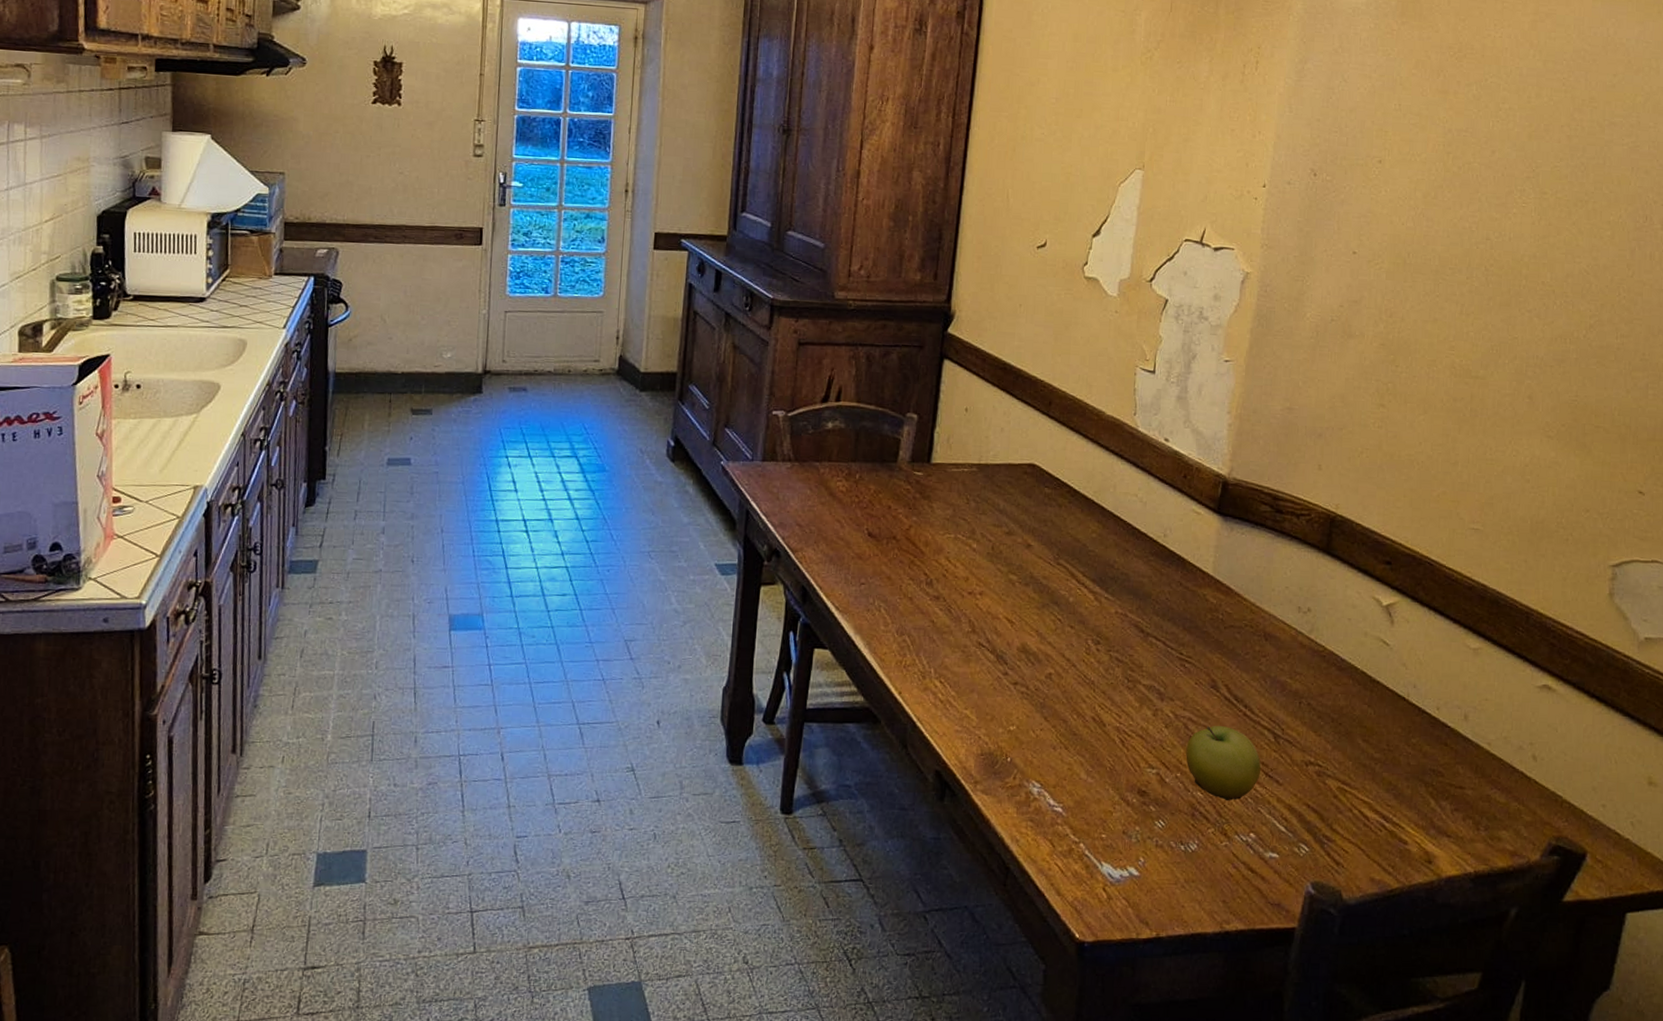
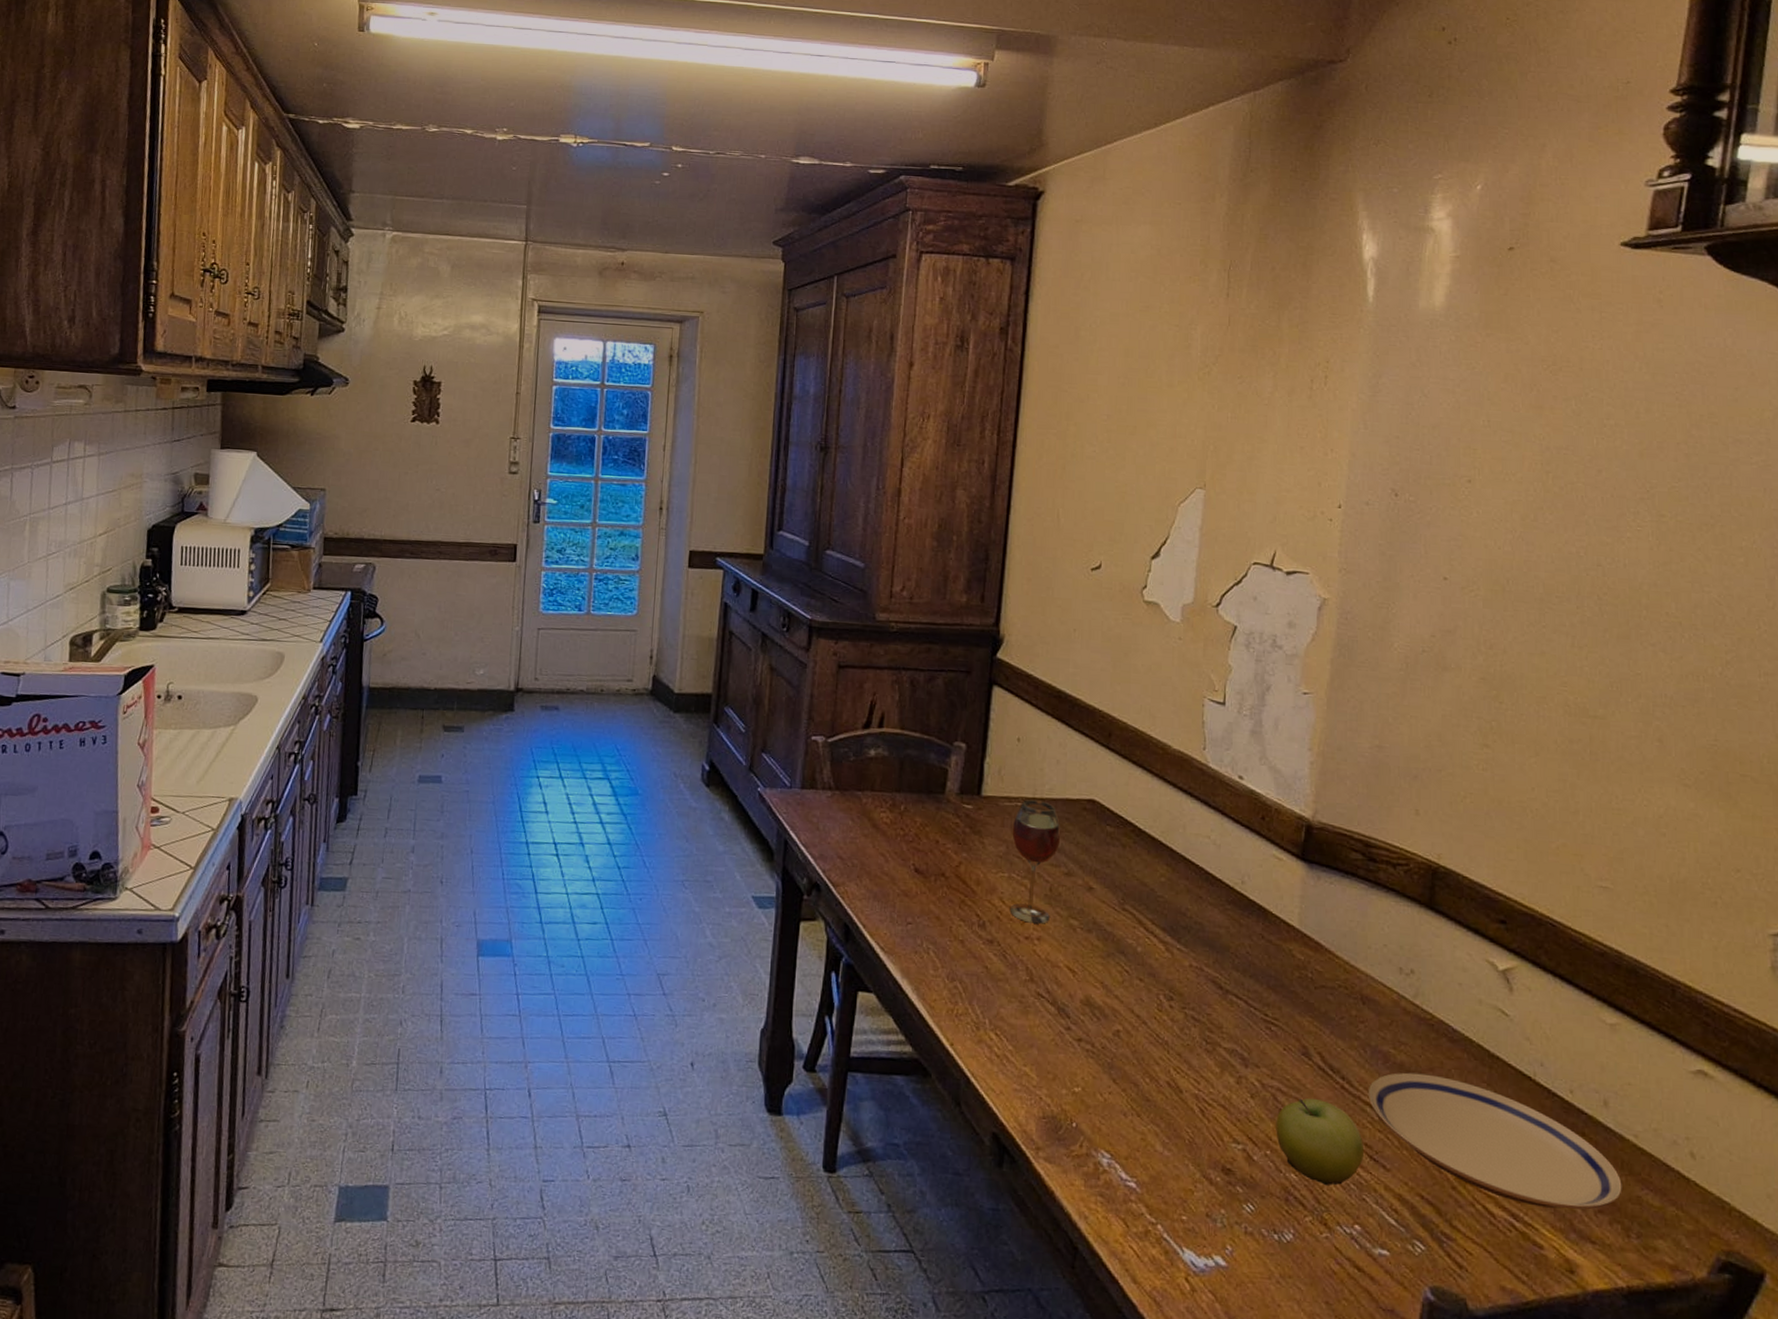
wineglass: none [955,466,1004,580] -> present [1009,800,1061,924]
plate: none [1267,699,1475,810] -> present [1369,1072,1622,1210]

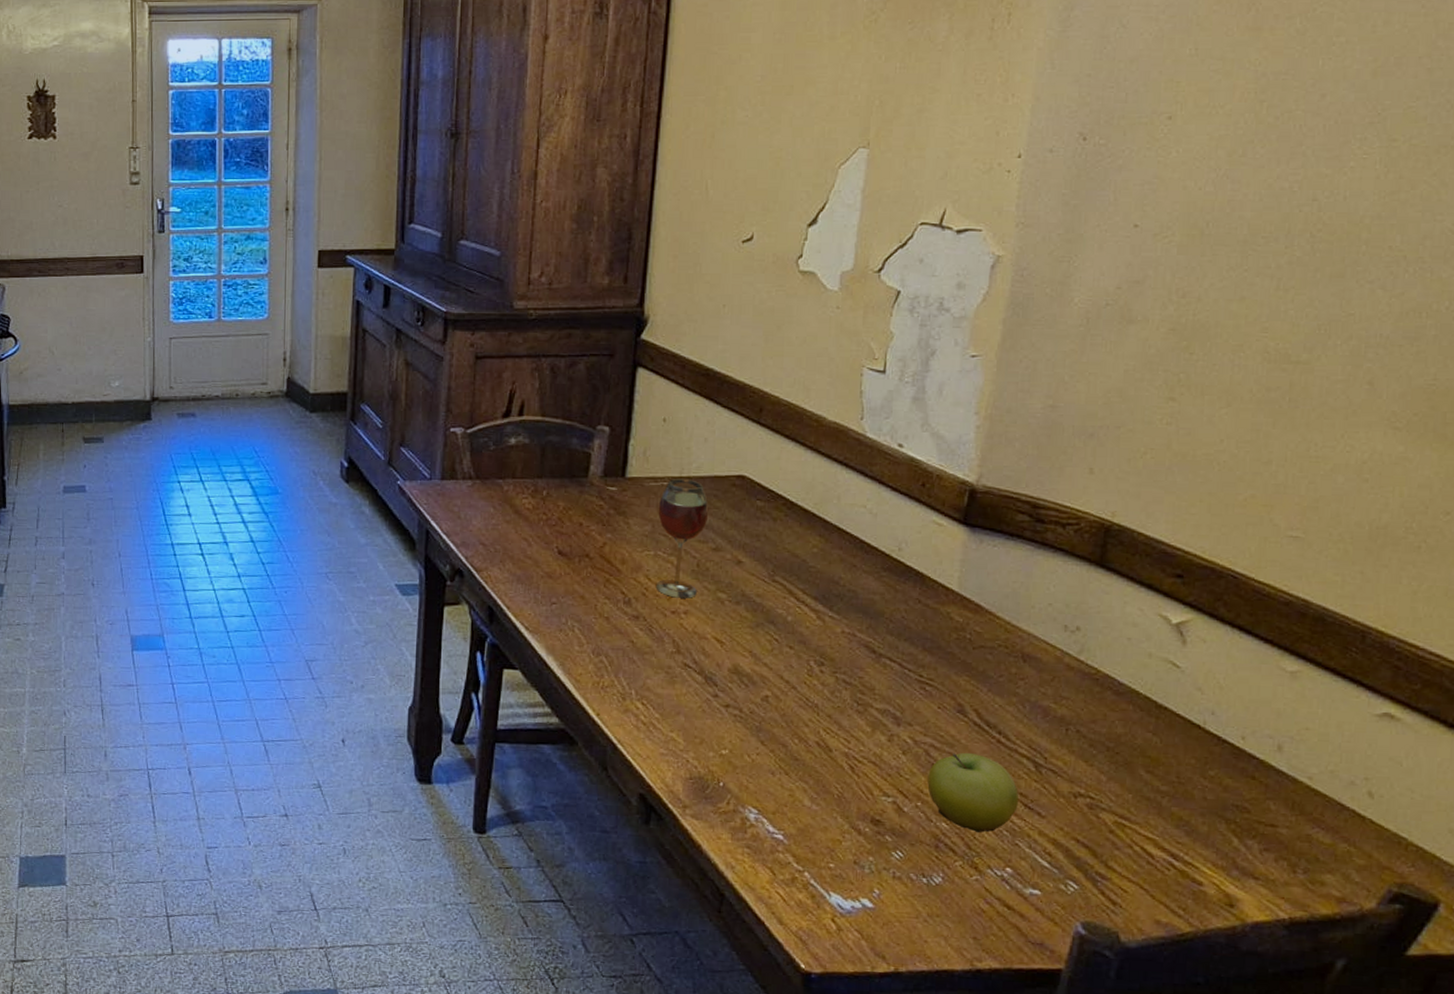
plate: present [1369,1072,1622,1210] -> none [1026,725,1292,849]

